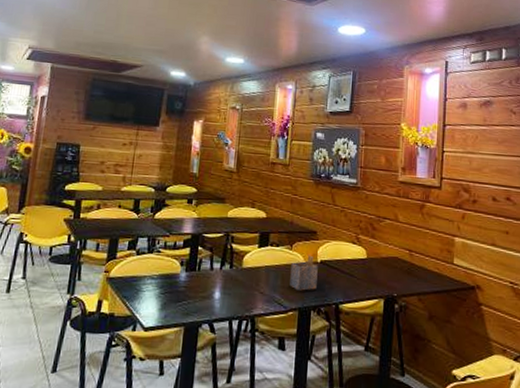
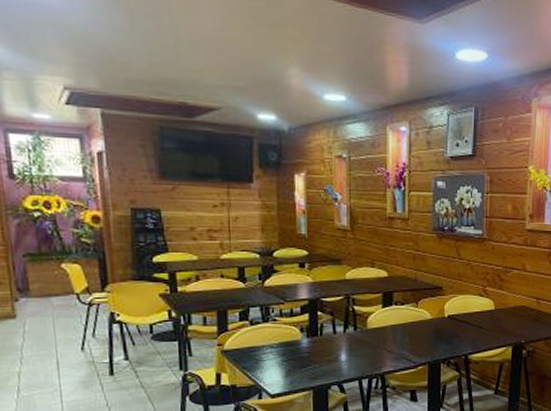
napkin holder: present [290,255,318,291] -> none [418,311,446,346]

